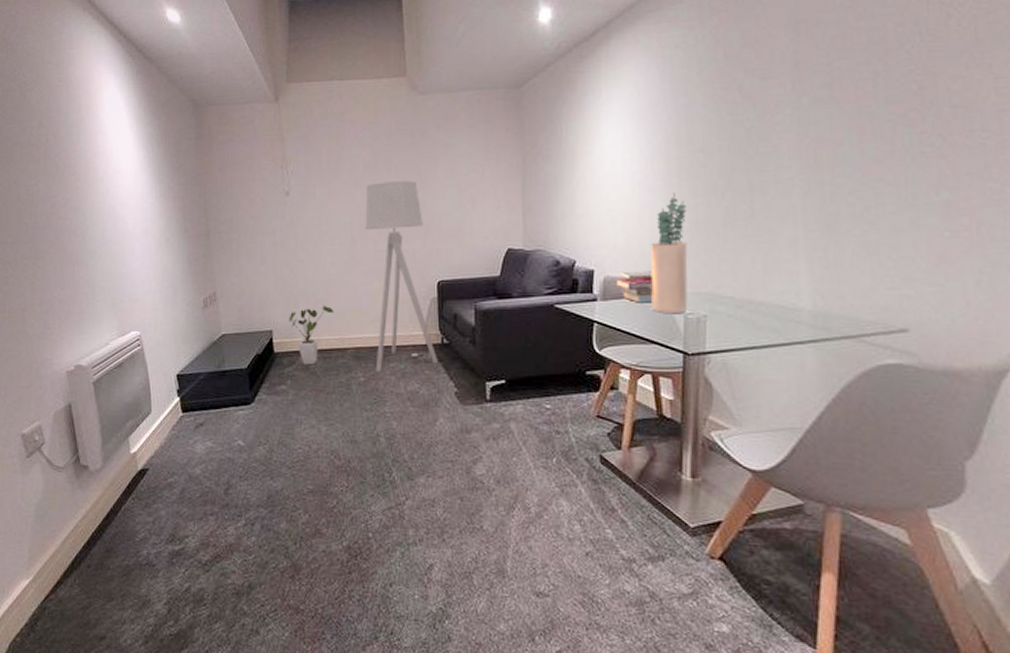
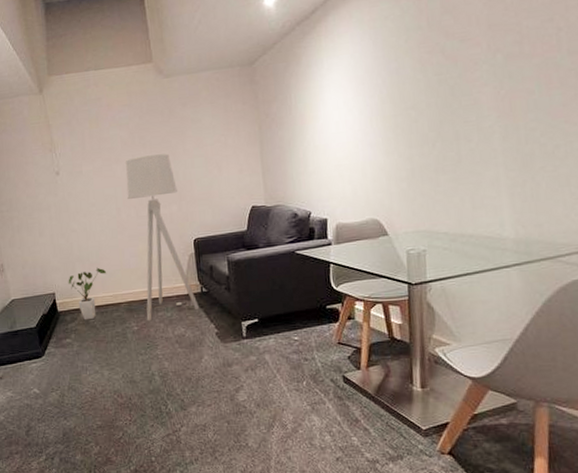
books: present [616,271,653,303] -> none [346,216,380,244]
vase: present [650,193,688,314] -> none [373,146,409,252]

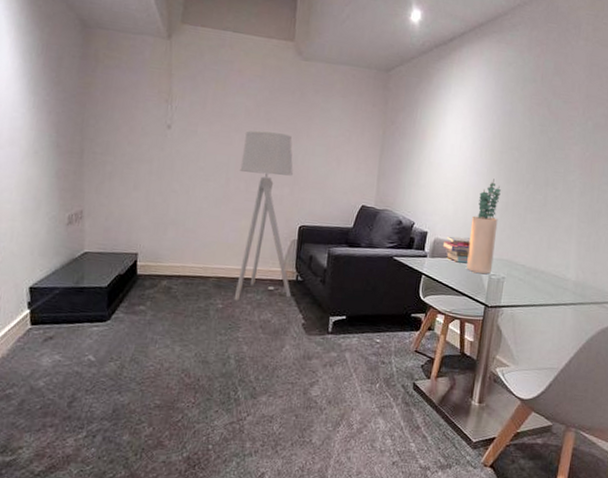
house plant: present [68,267,107,320] -> none [155,235,202,290]
books: none [346,216,380,244] -> present [442,236,471,263]
vase: none [373,146,409,252] -> present [466,179,501,275]

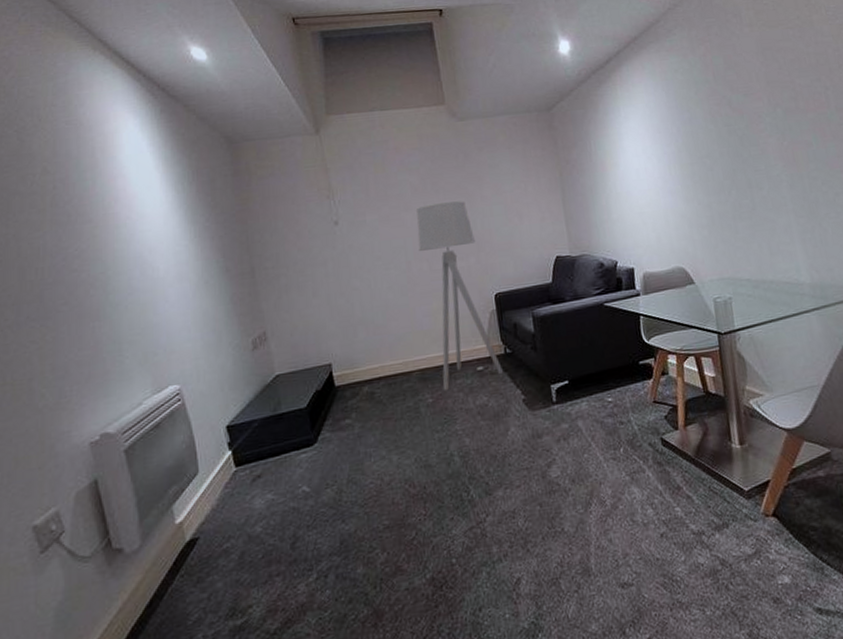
books: present [442,236,471,263] -> none [654,264,687,294]
vase: present [466,179,501,275] -> none [677,194,716,301]

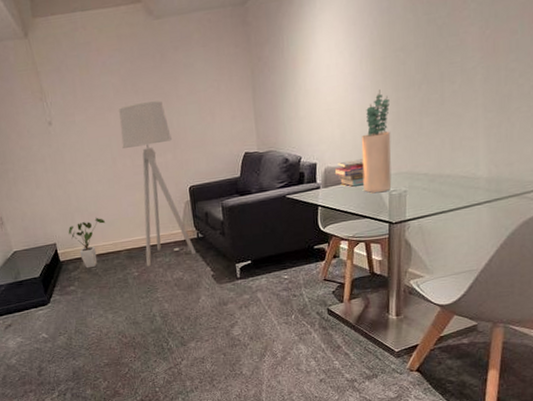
house plant: none [348,330,396,395] -> present [68,217,106,269]
books: none [654,264,687,294] -> present [334,159,365,187]
vase: none [677,194,716,301] -> present [361,89,392,194]

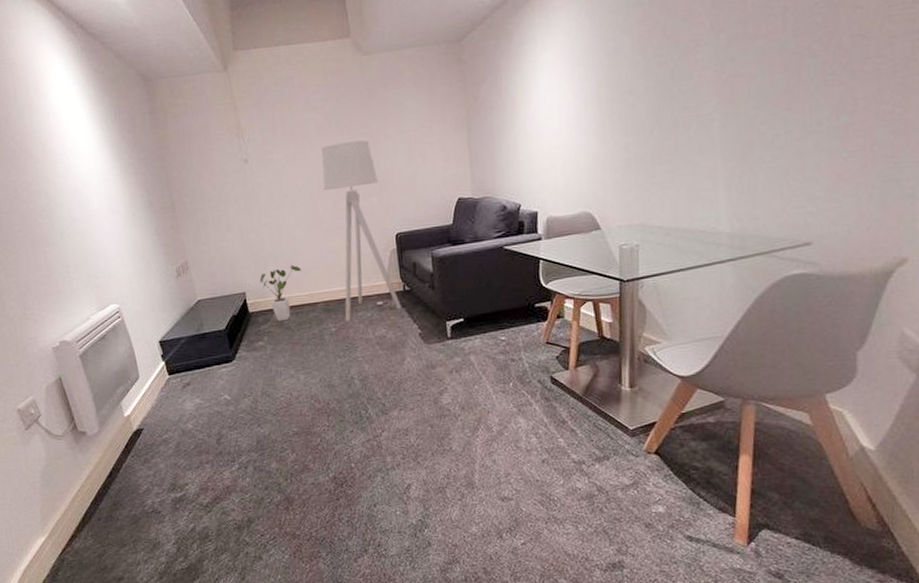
books: present [334,159,365,187] -> none [558,208,592,239]
vase: present [361,89,392,194] -> none [587,134,622,247]

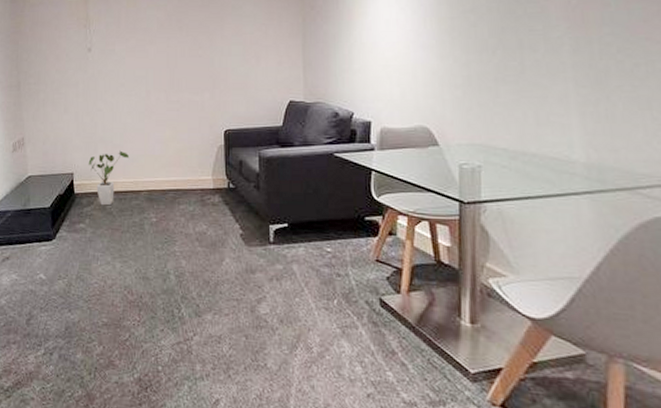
floor lamp: present [321,140,401,322] -> none [159,39,224,214]

